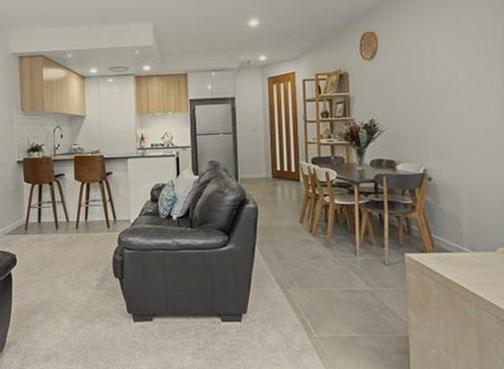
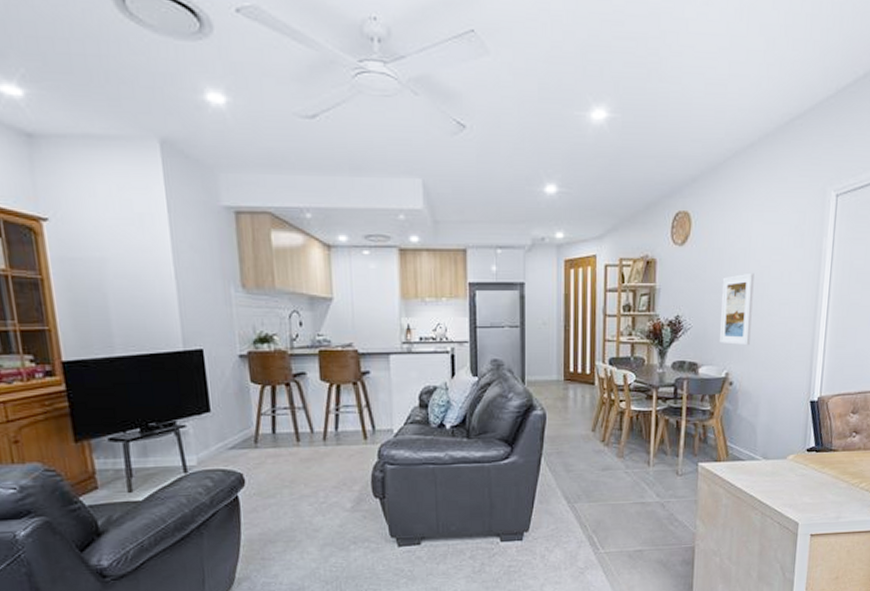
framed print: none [411,79,445,144] -> present [719,272,755,346]

